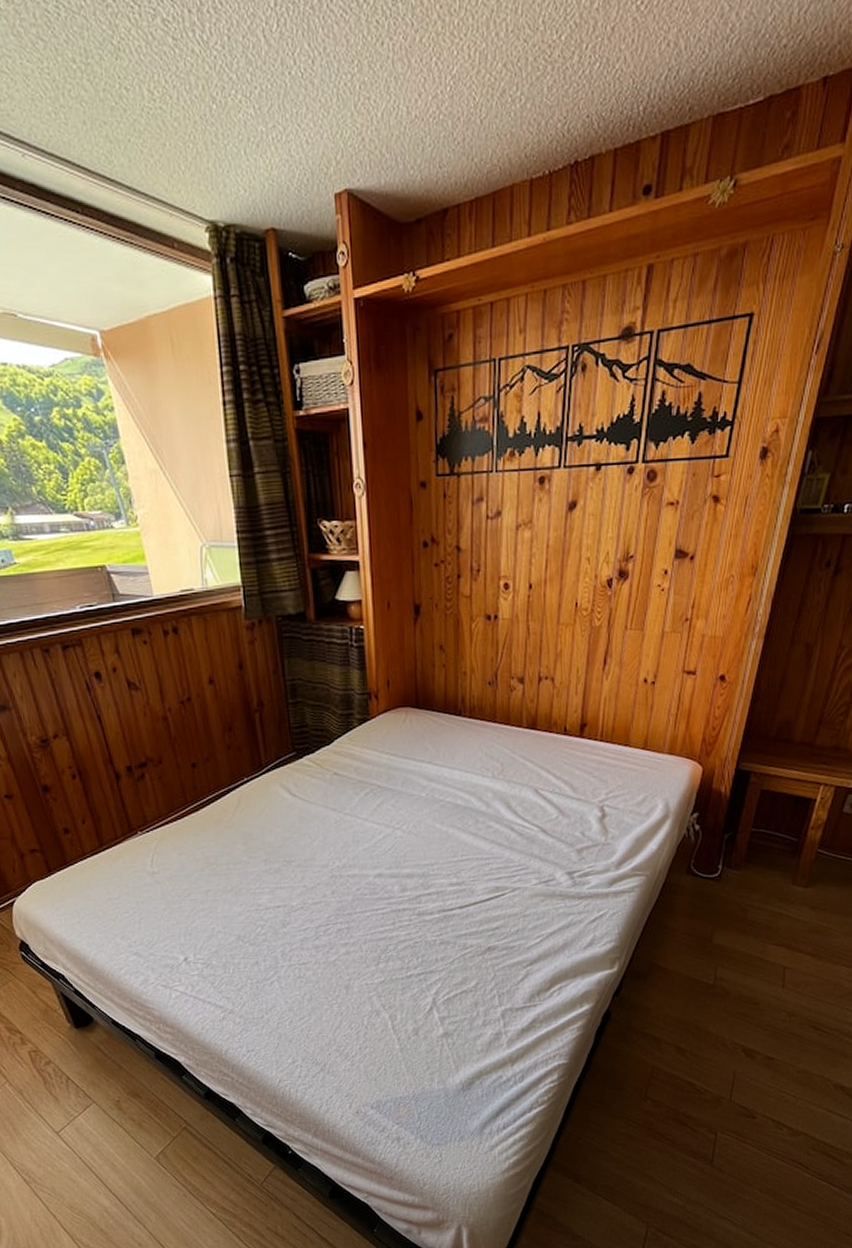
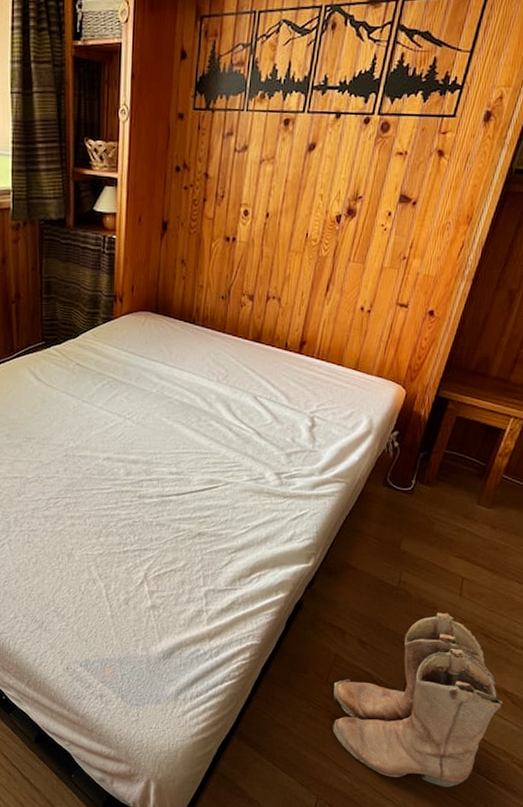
boots: none [654,1007,841,1199] -> present [332,612,503,787]

